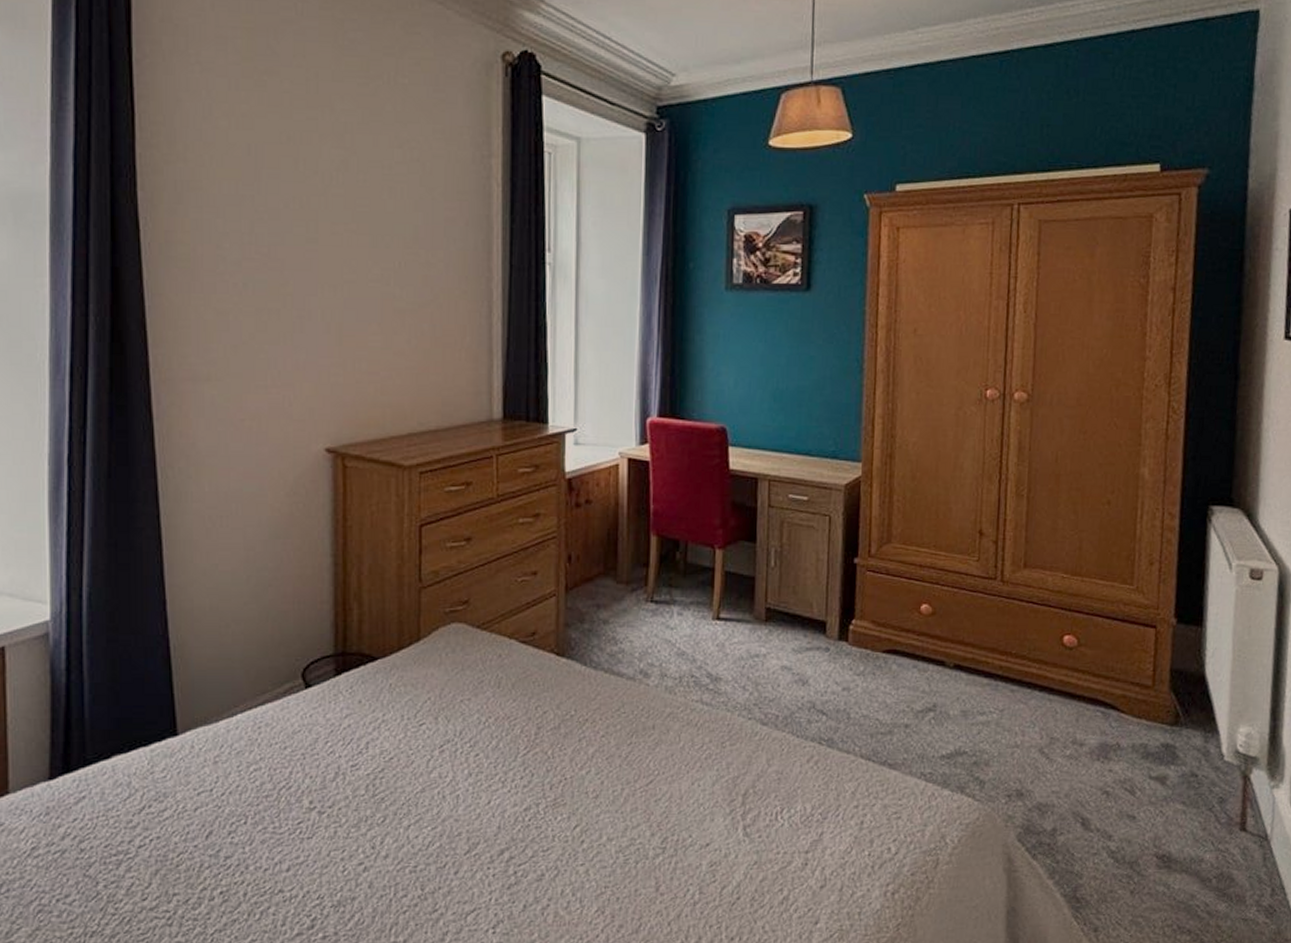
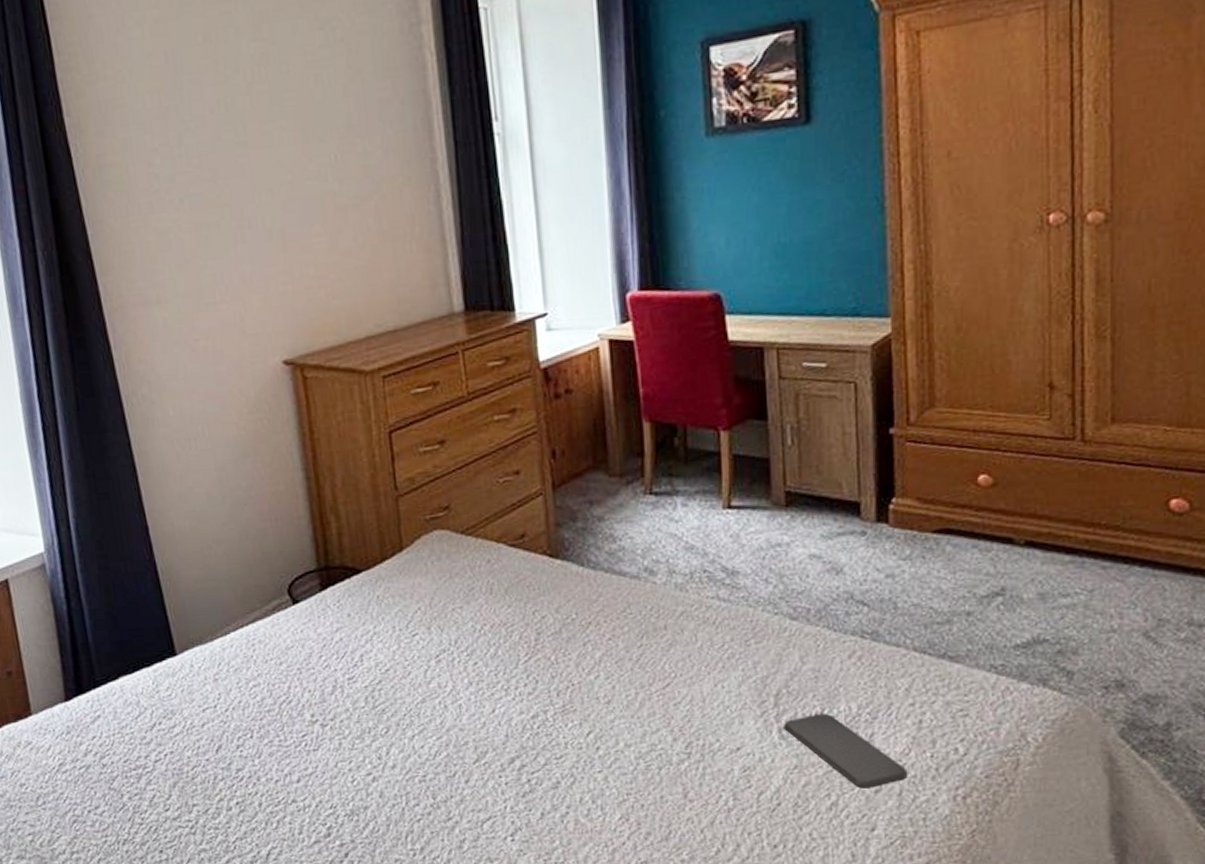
smartphone: none [748,812,849,884] -> present [784,713,908,789]

